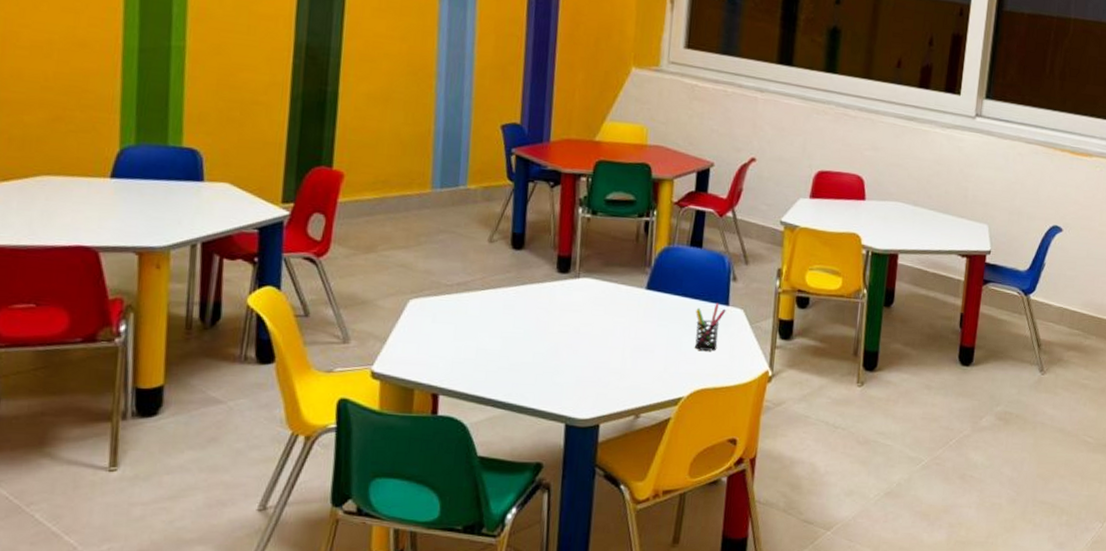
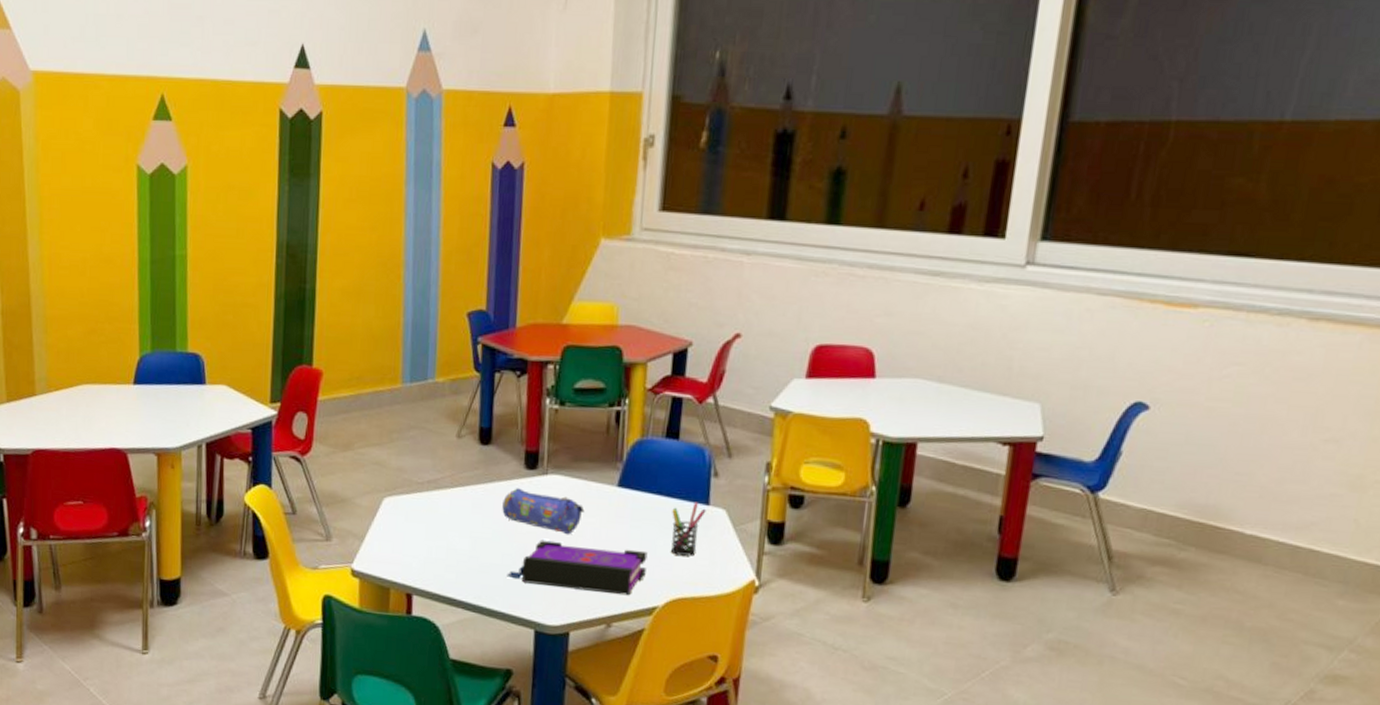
pencil case: none [534,290,615,334] -> present [502,488,585,535]
board game: none [538,339,674,389] -> present [507,540,648,596]

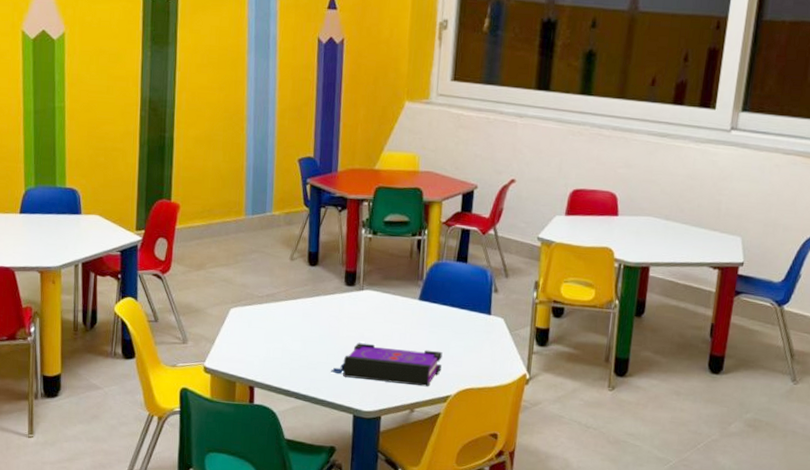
pencil case: present [502,488,585,535] -> none [327,301,393,339]
pen holder: present [670,502,706,556] -> none [460,312,489,355]

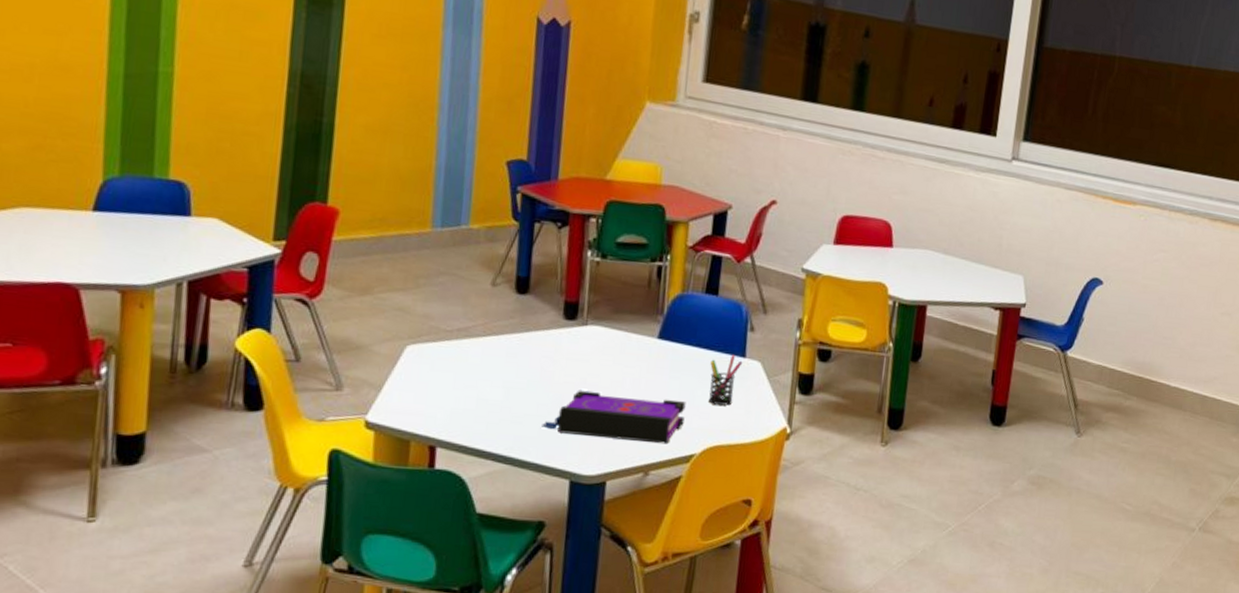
pen holder: none [460,312,489,355] -> present [708,354,743,406]

